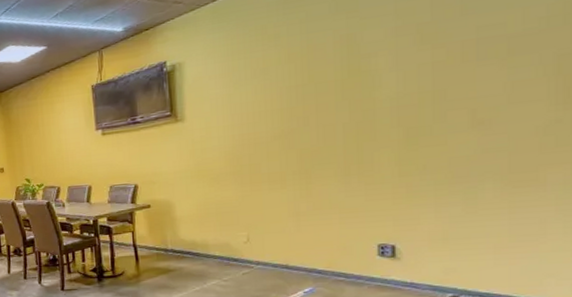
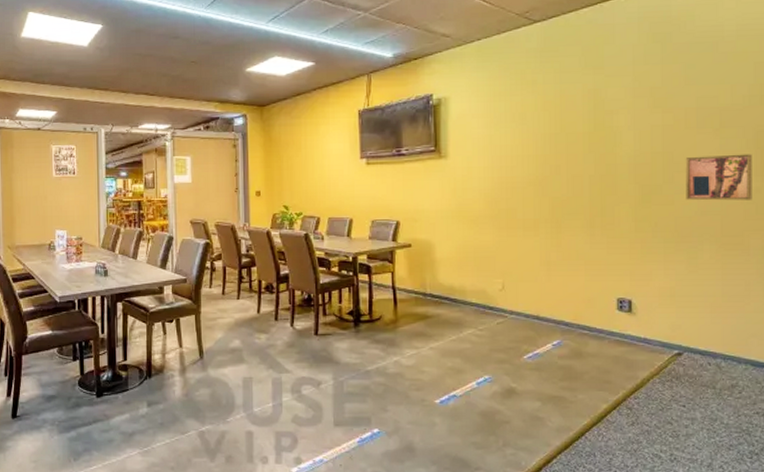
wall art: none [462,81,551,138] -> present [685,154,752,201]

